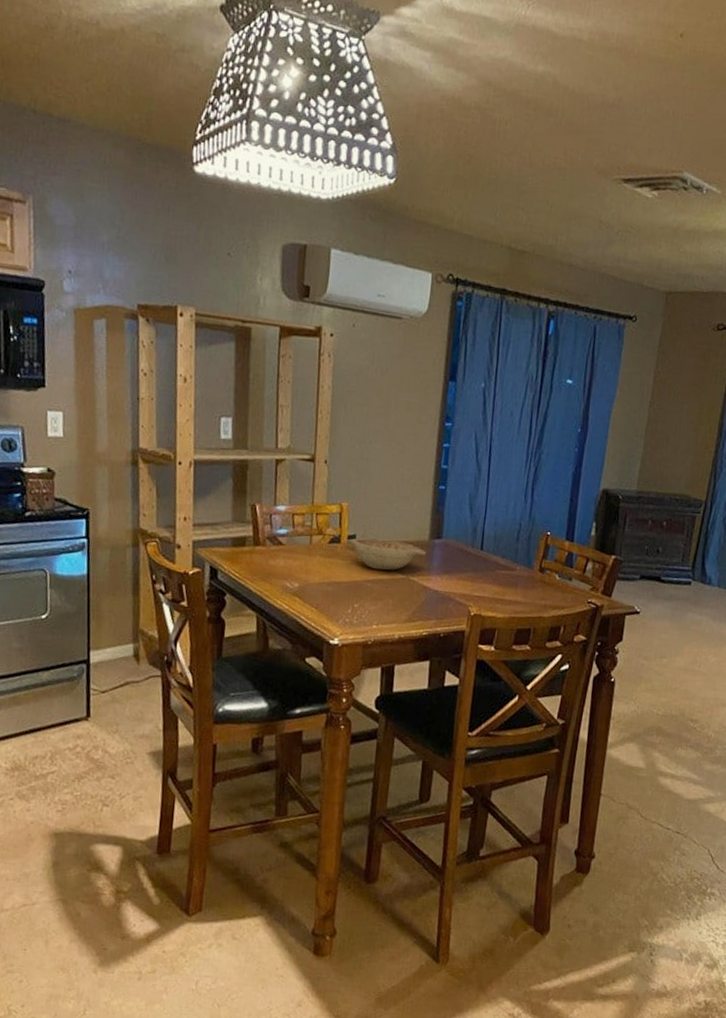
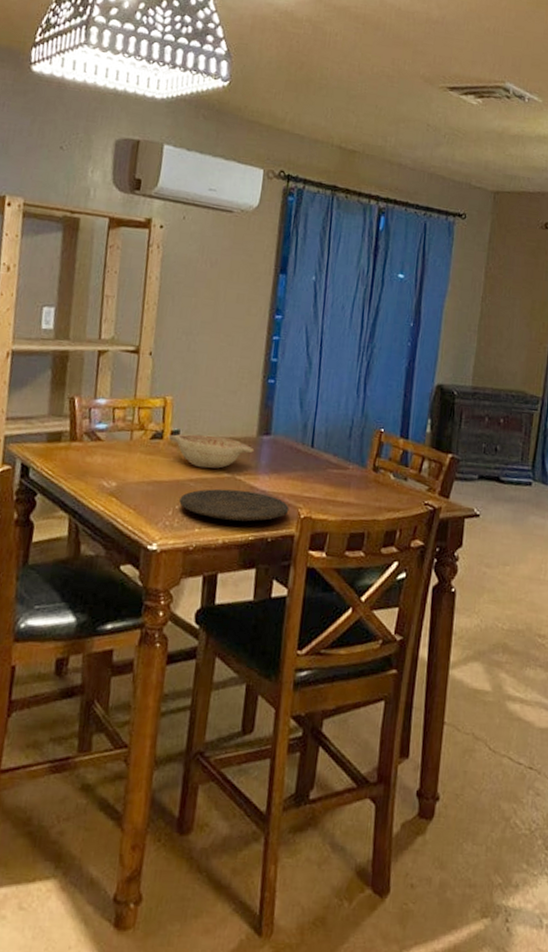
plate: none [358,588,460,619] -> present [179,488,289,522]

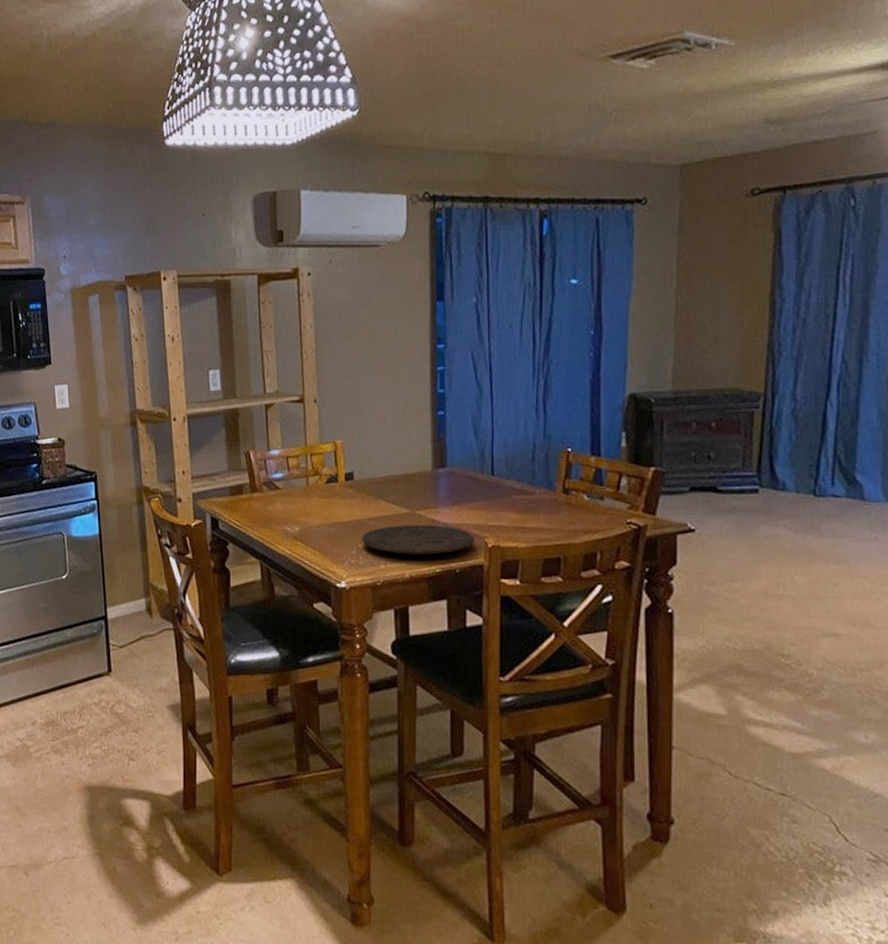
decorative bowl: present [167,434,255,469] -> none [342,474,432,506]

